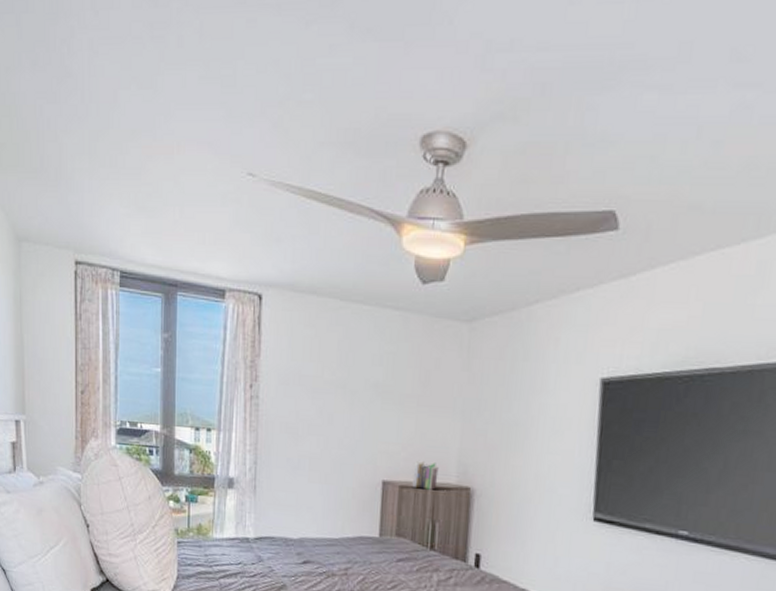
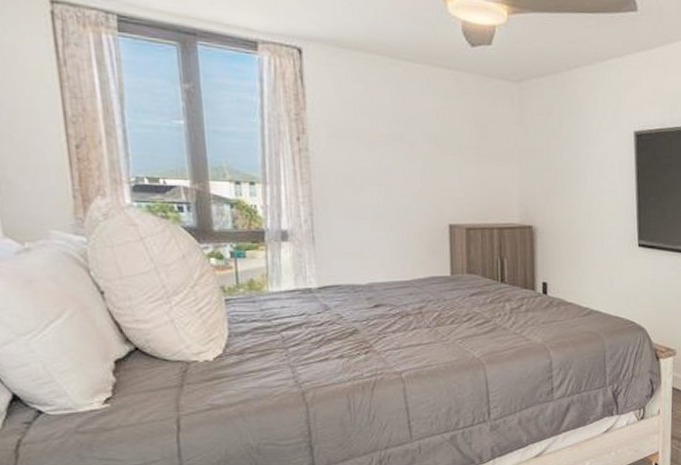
books: present [412,460,439,492] -> none [478,204,502,231]

